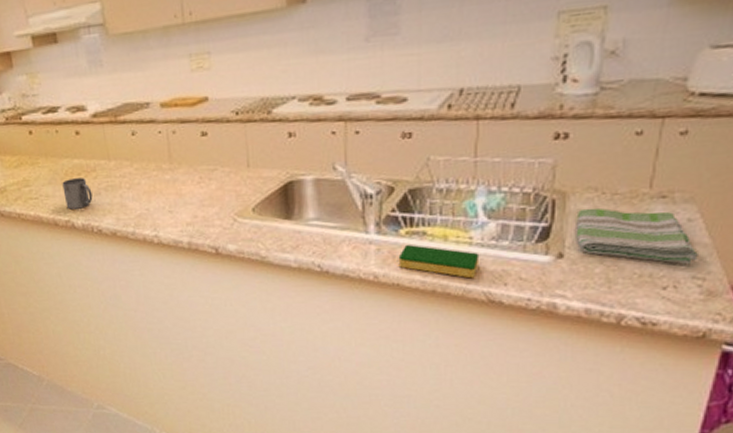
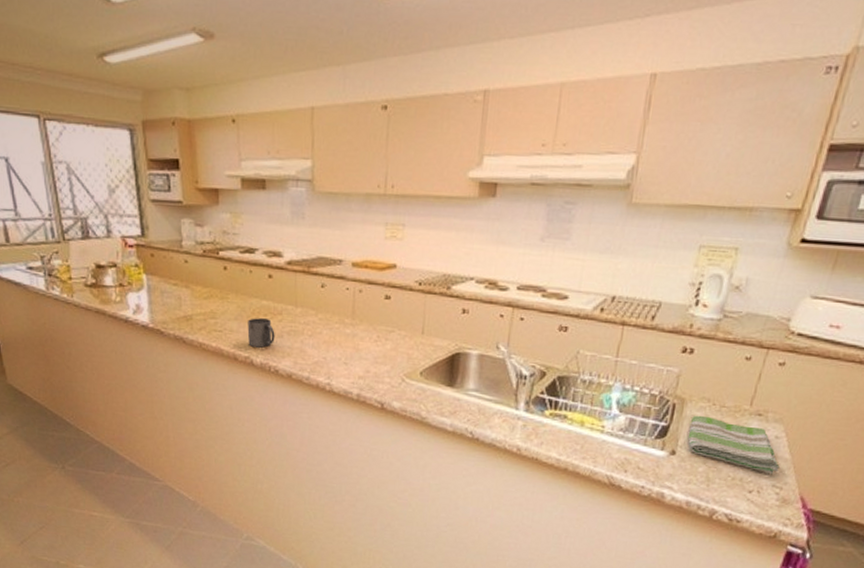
dish sponge: present [398,245,480,279] -> none [539,425,608,462]

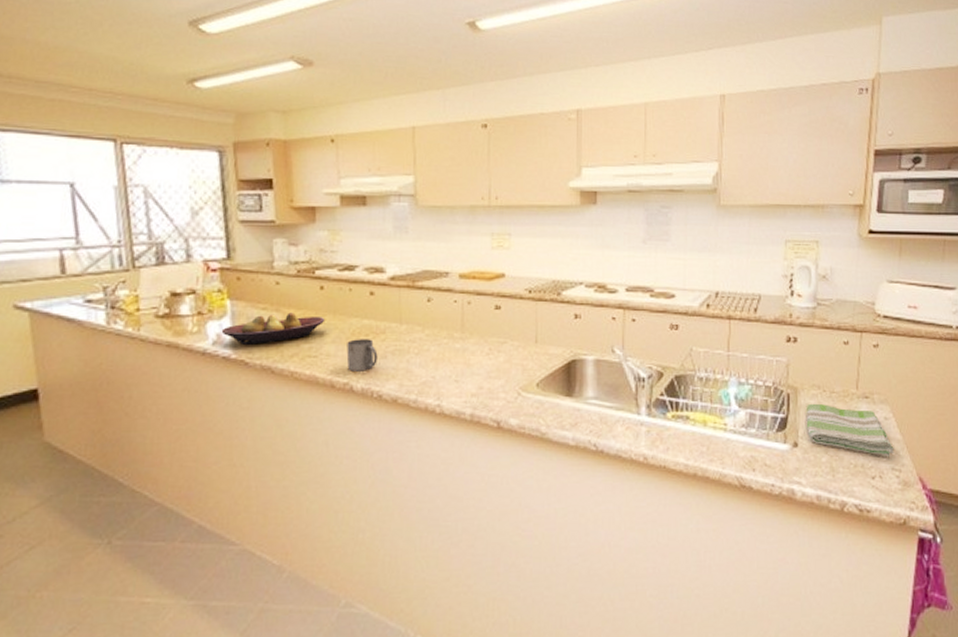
fruit bowl: none [140,289,229,317] -> present [221,312,326,345]

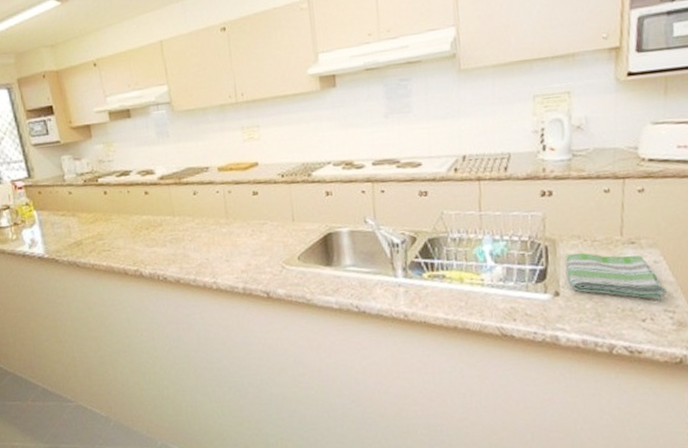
fruit bowl: present [221,312,326,345] -> none [34,216,112,246]
mug: present [346,339,378,371] -> none [132,232,159,260]

